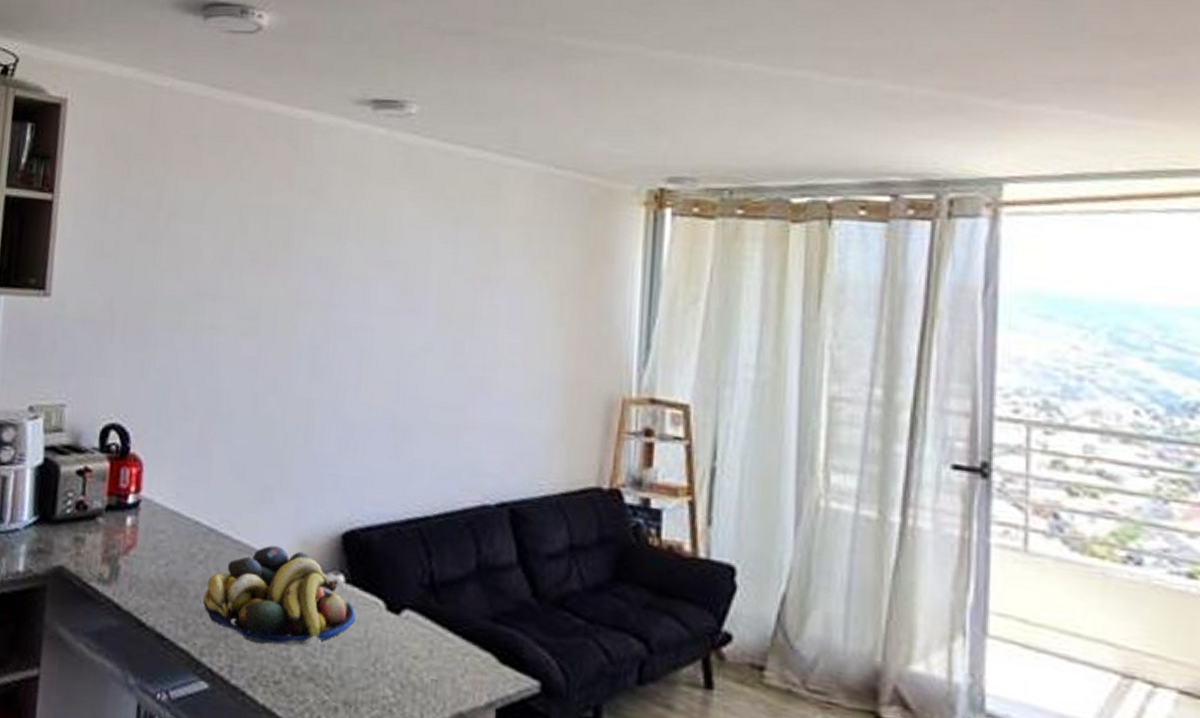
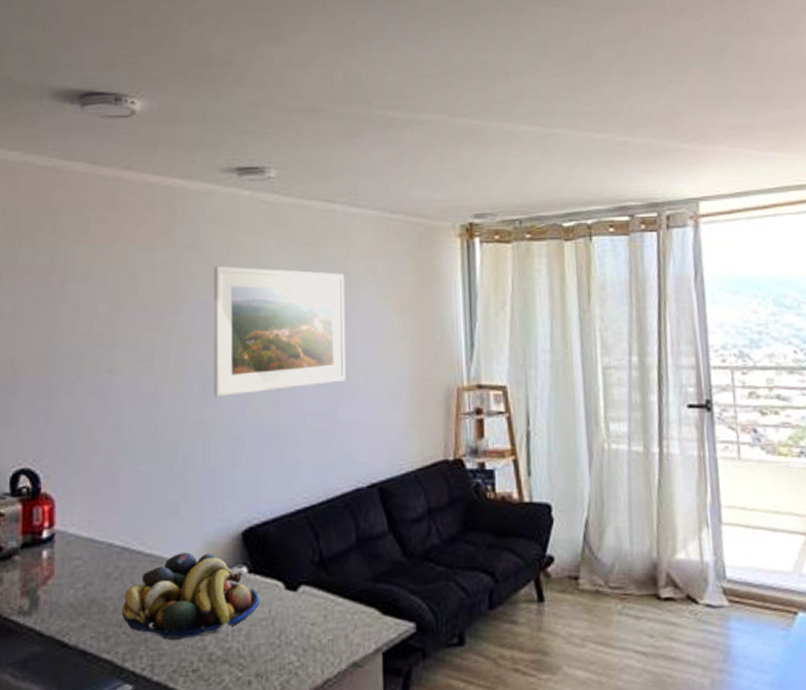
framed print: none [323,216,491,373] -> present [214,265,346,398]

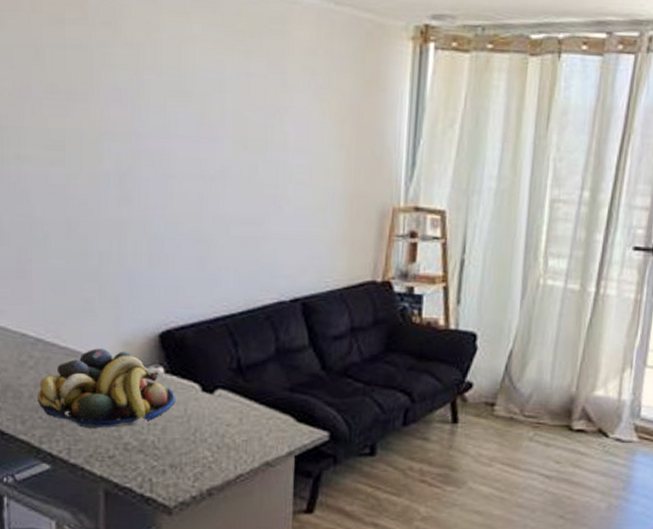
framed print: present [214,265,346,398] -> none [131,48,280,196]

